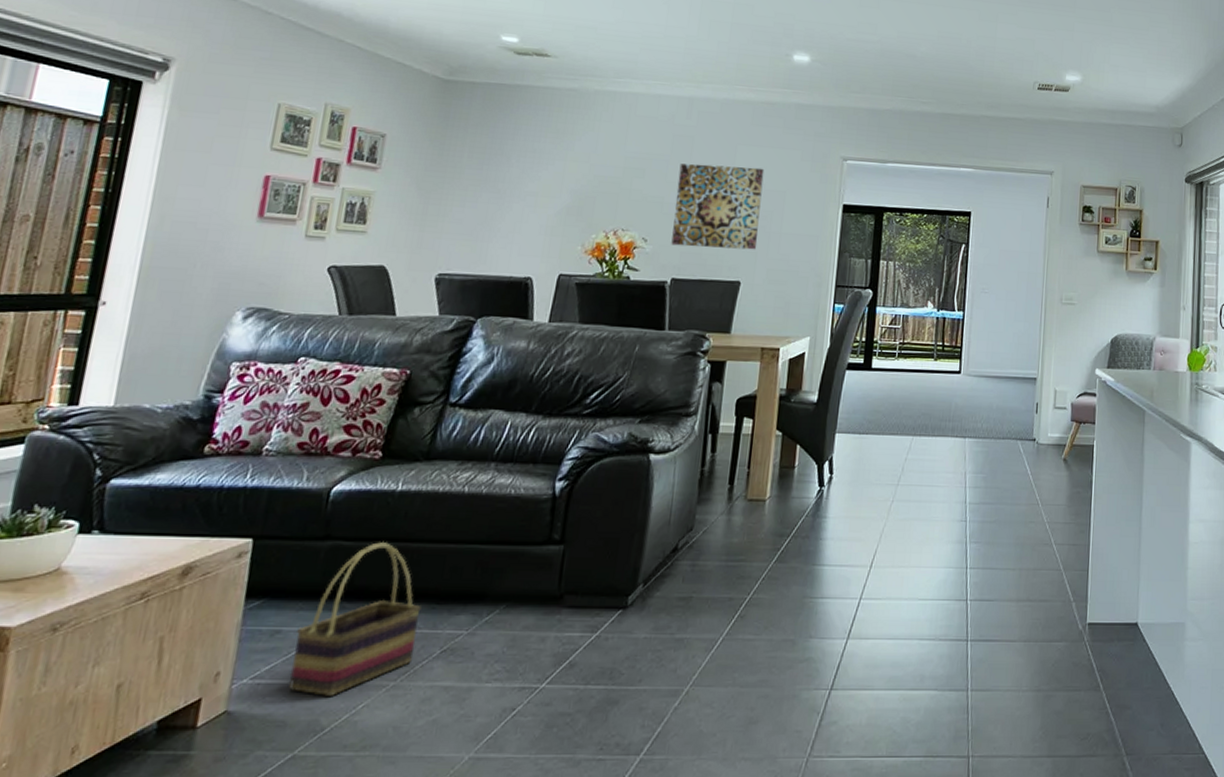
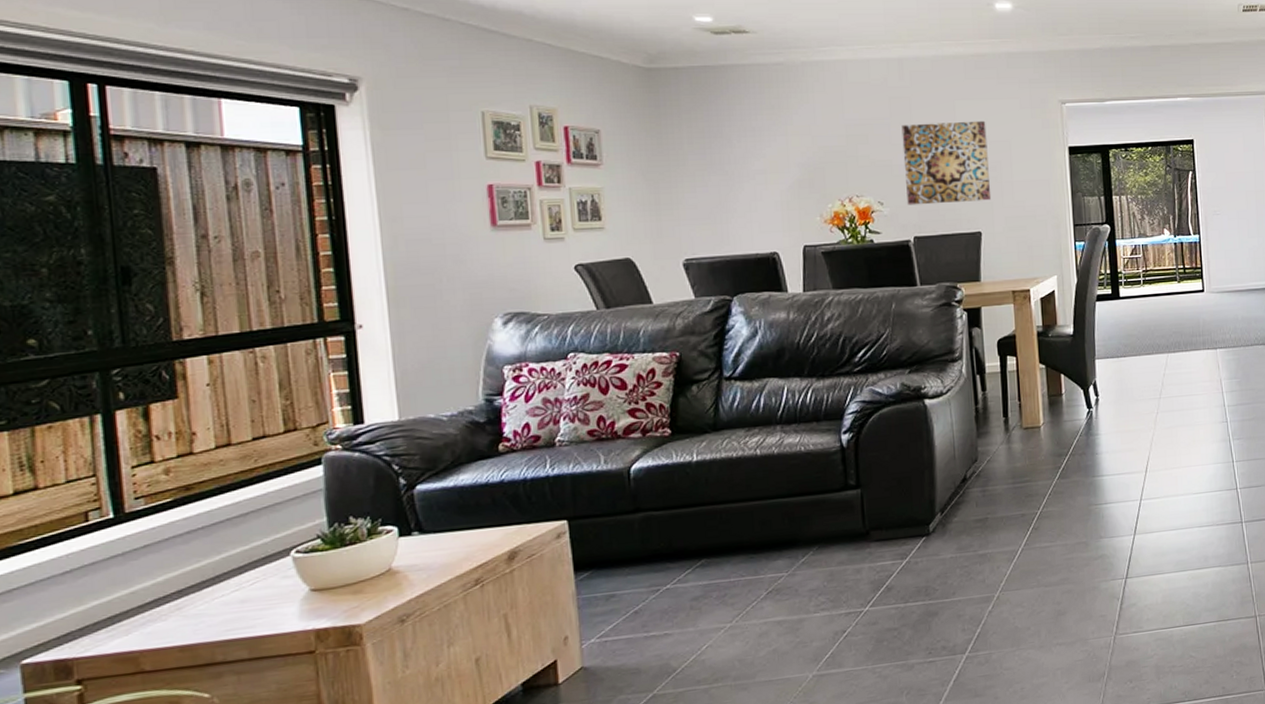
basket: present [289,541,421,696] -> none [628,506,743,644]

